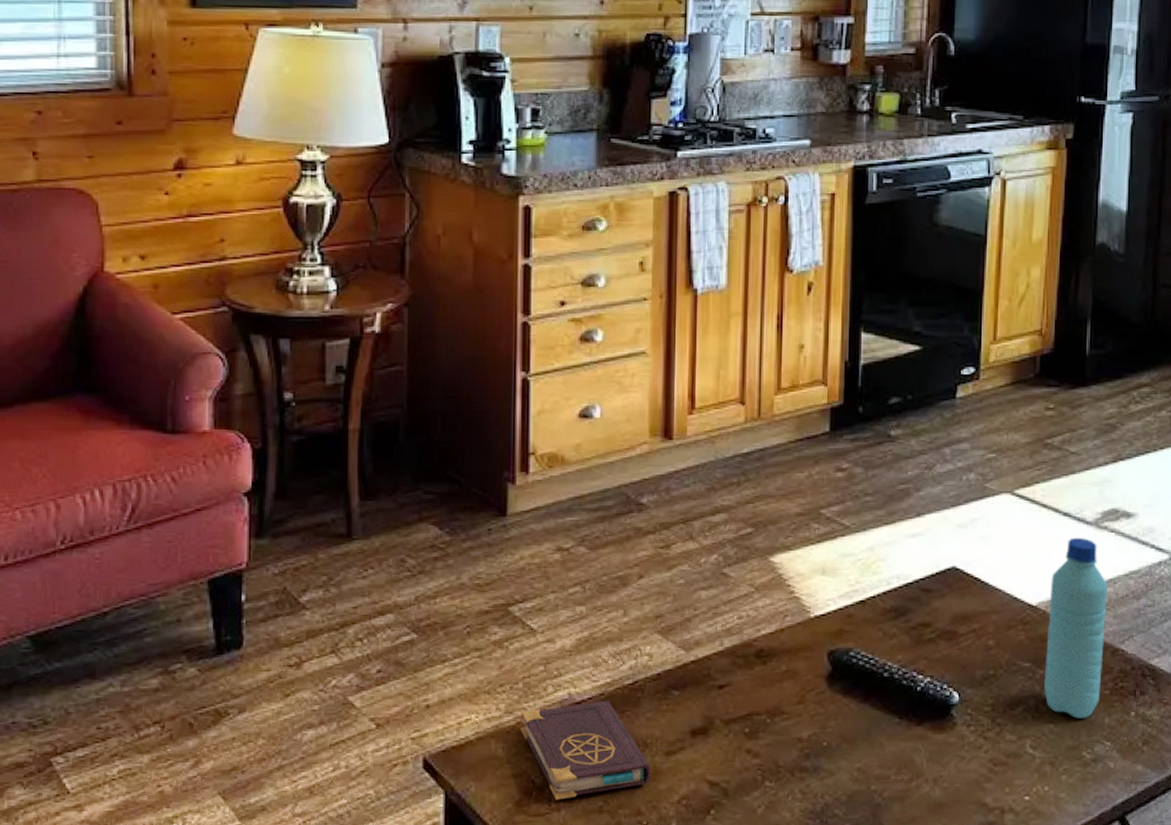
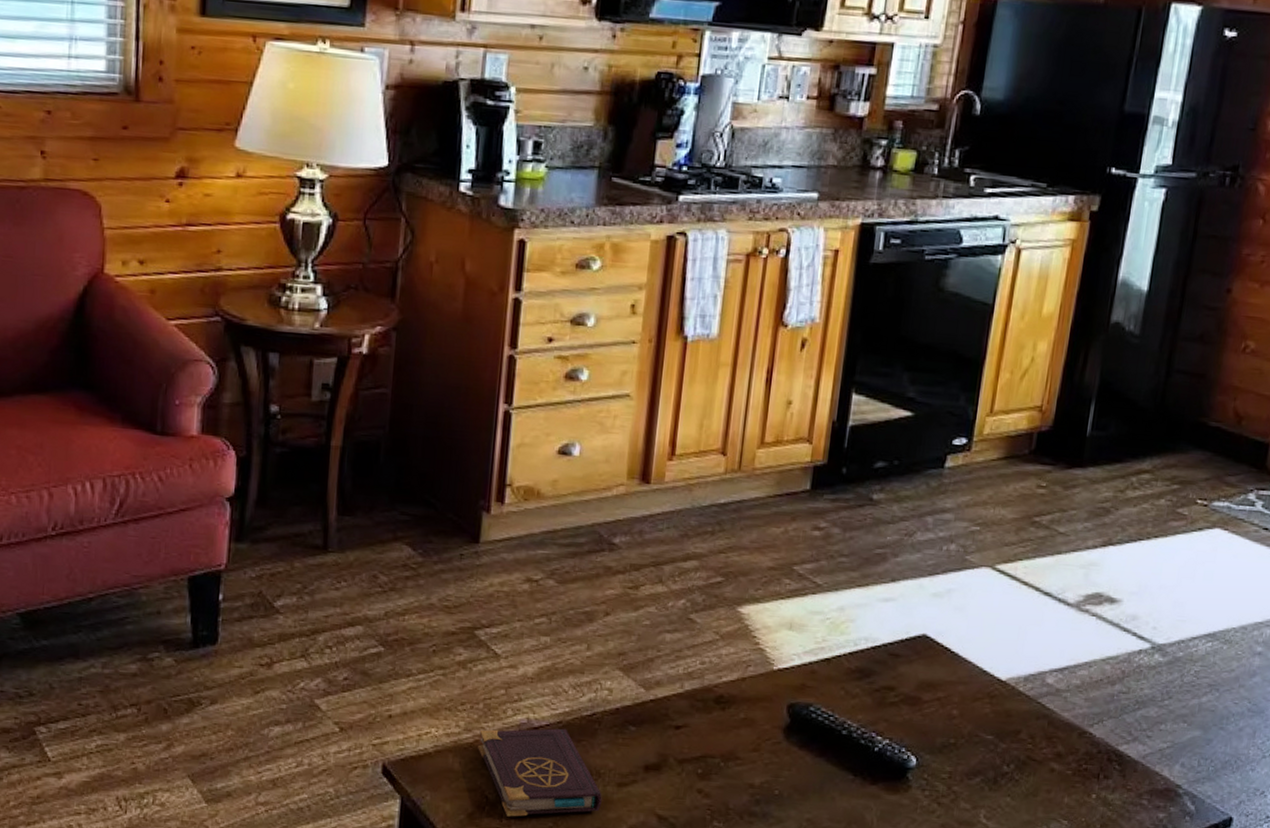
water bottle: present [1044,537,1108,719] -> none [1004,617,1083,796]

